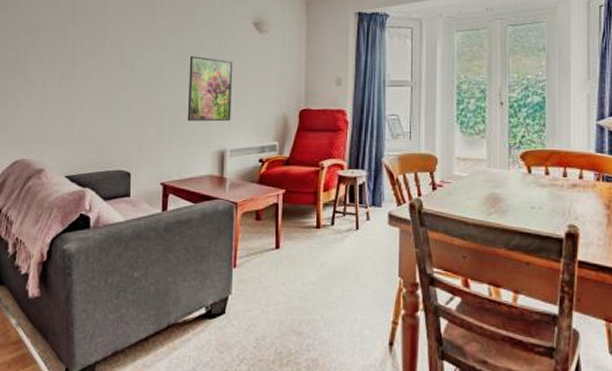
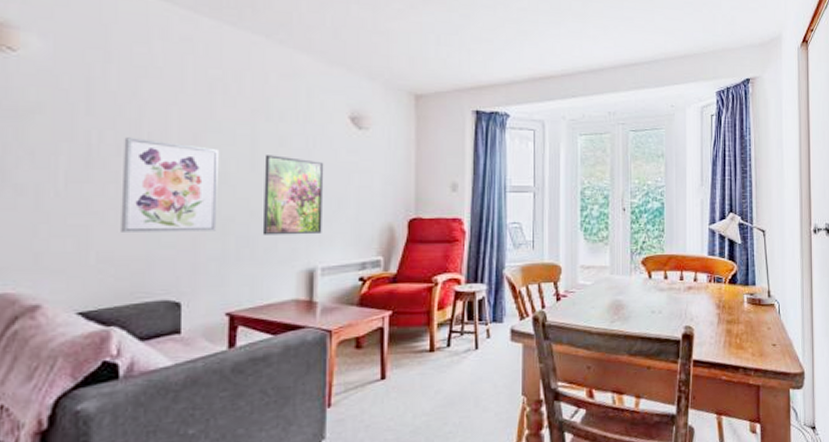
wall art: none [93,45,158,117] -> present [121,137,220,232]

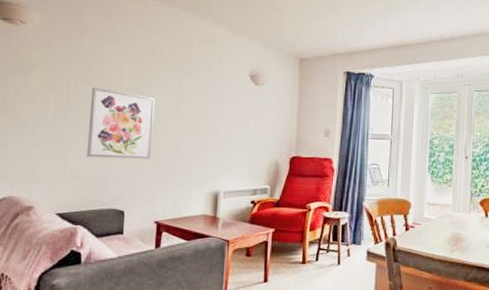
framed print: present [262,155,324,235] -> none [182,103,229,166]

